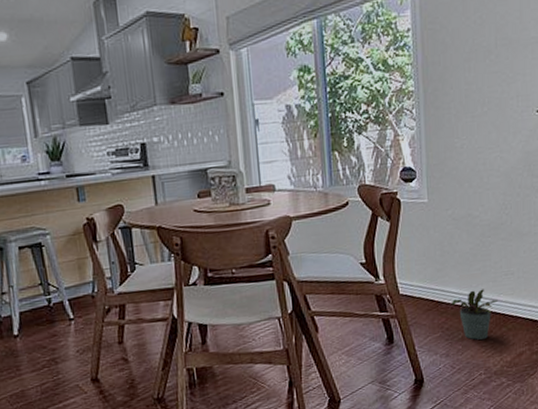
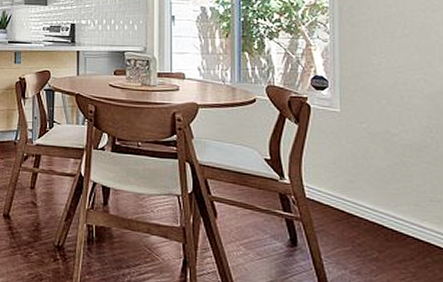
potted plant: present [452,289,498,340] -> none [365,209,421,265]

